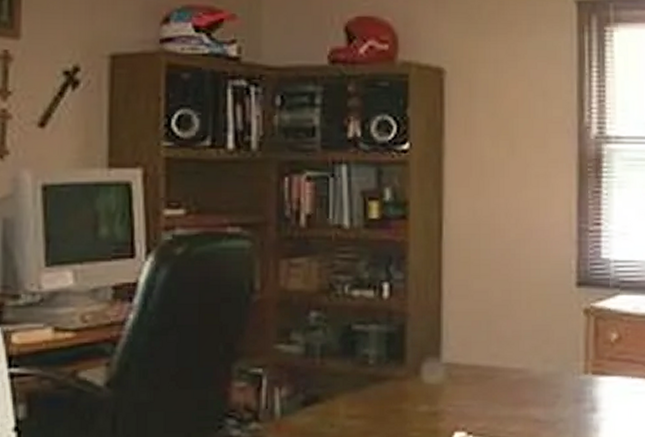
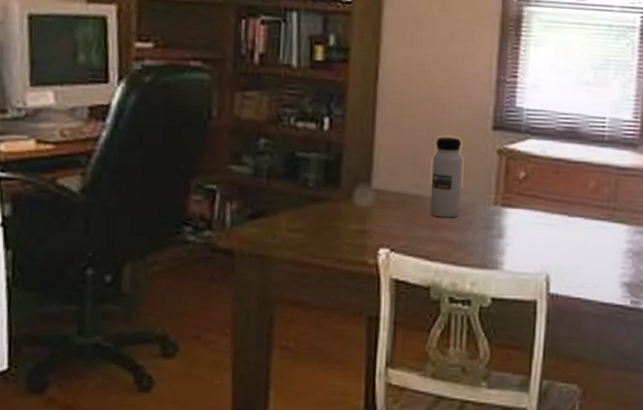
water bottle: none [510,298,545,392] -> present [430,137,462,218]

